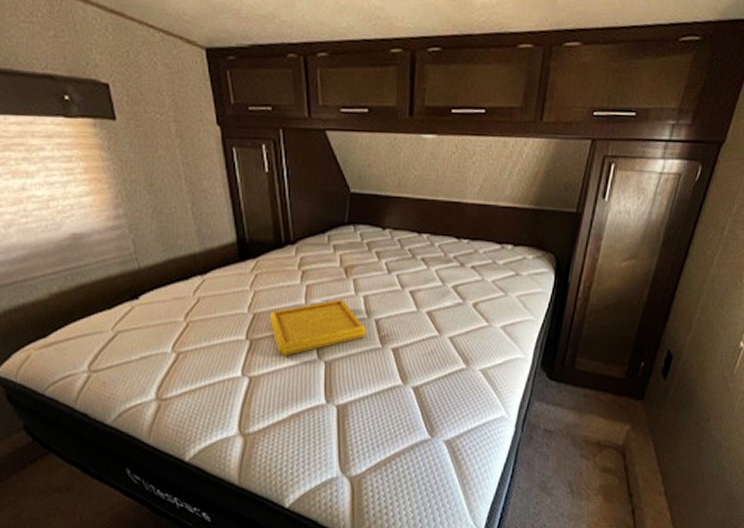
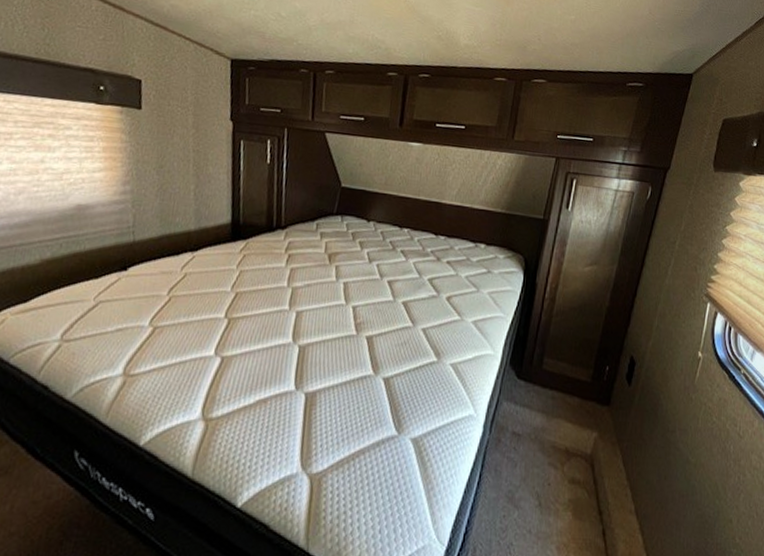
serving tray: present [268,300,367,356] -> none [250,284,344,338]

